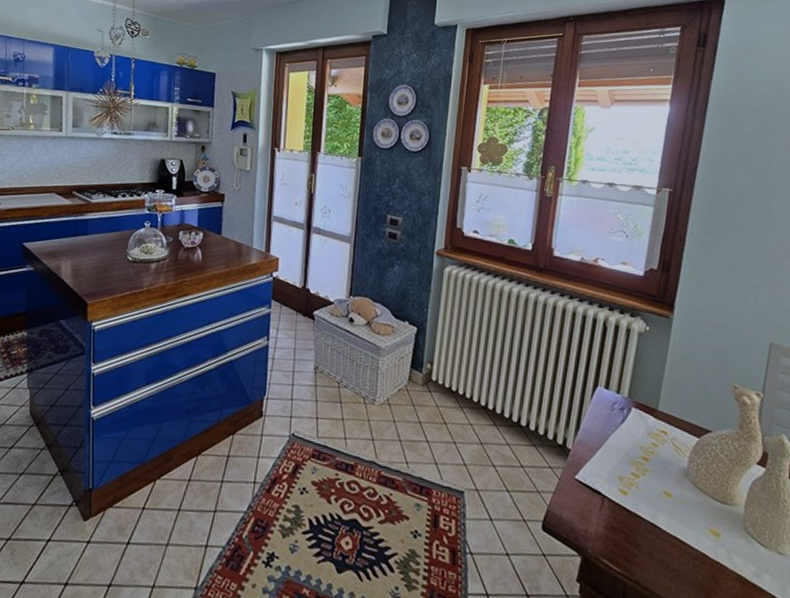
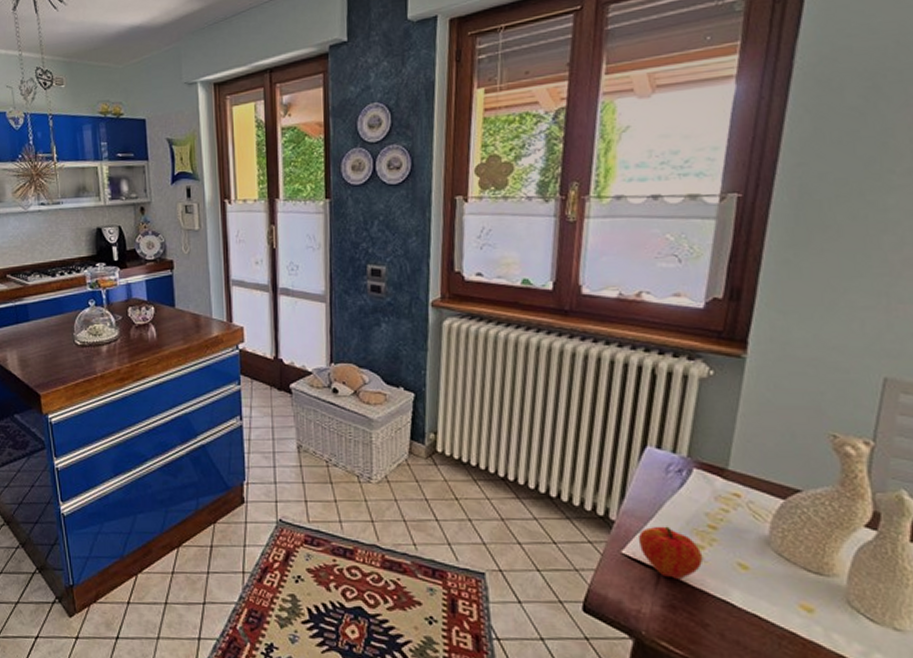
fruit: none [588,455,638,503] -> present [638,526,704,579]

